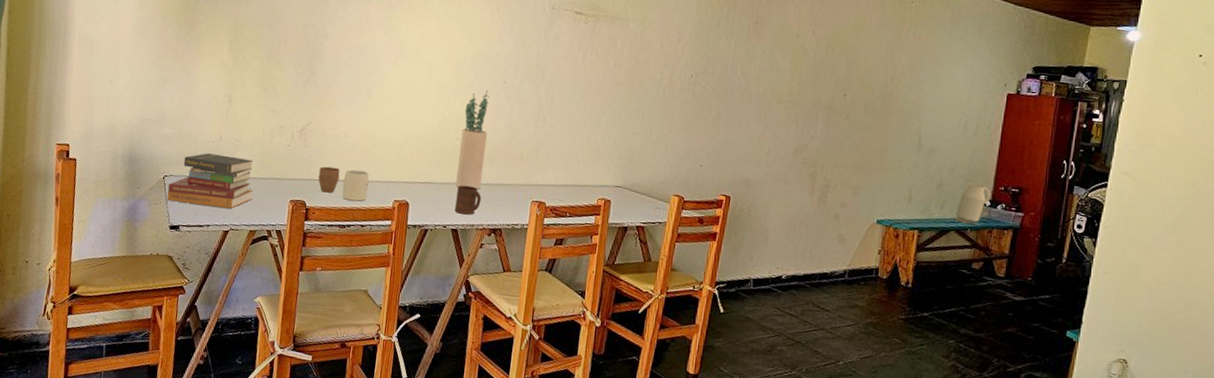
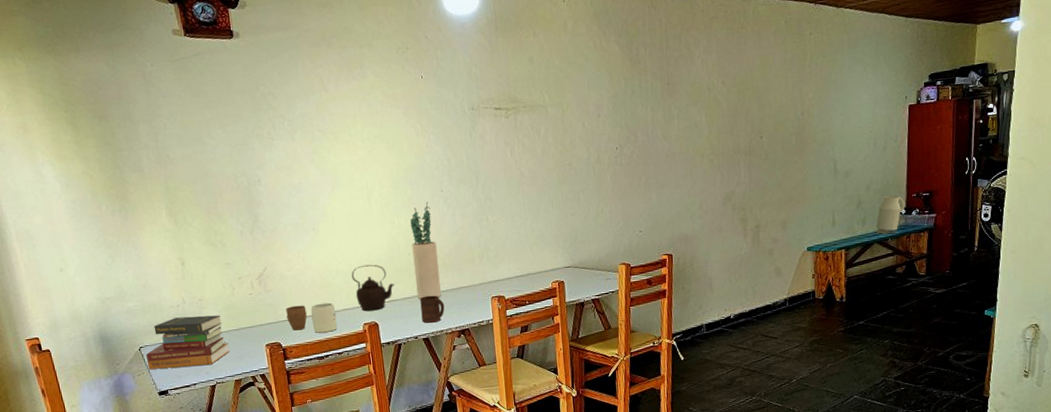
teapot: none [393,140,435,190] -> present [351,264,395,312]

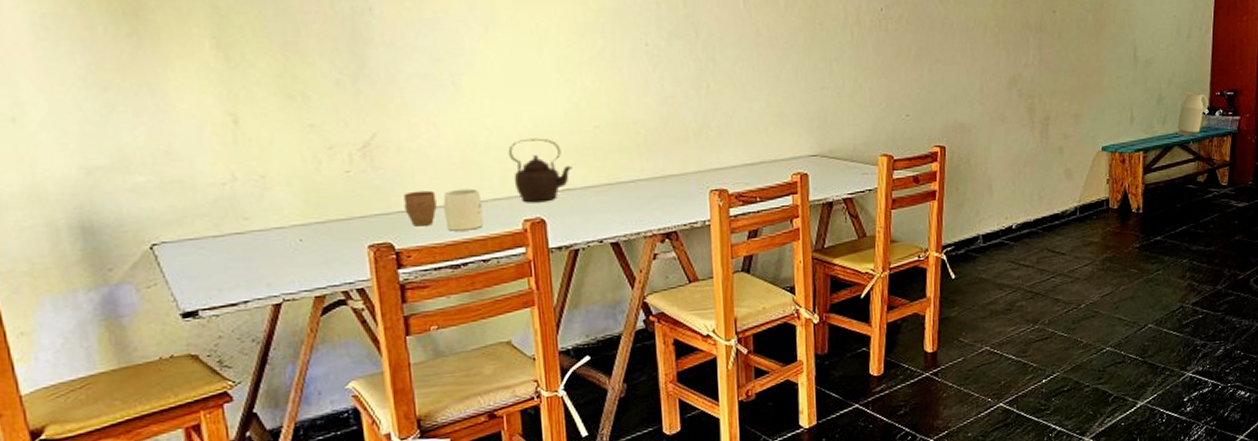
books: present [145,315,230,370] -> none [161,200,309,279]
vase: present [410,202,441,300] -> none [599,58,640,190]
cup: present [420,295,445,323] -> none [608,184,644,222]

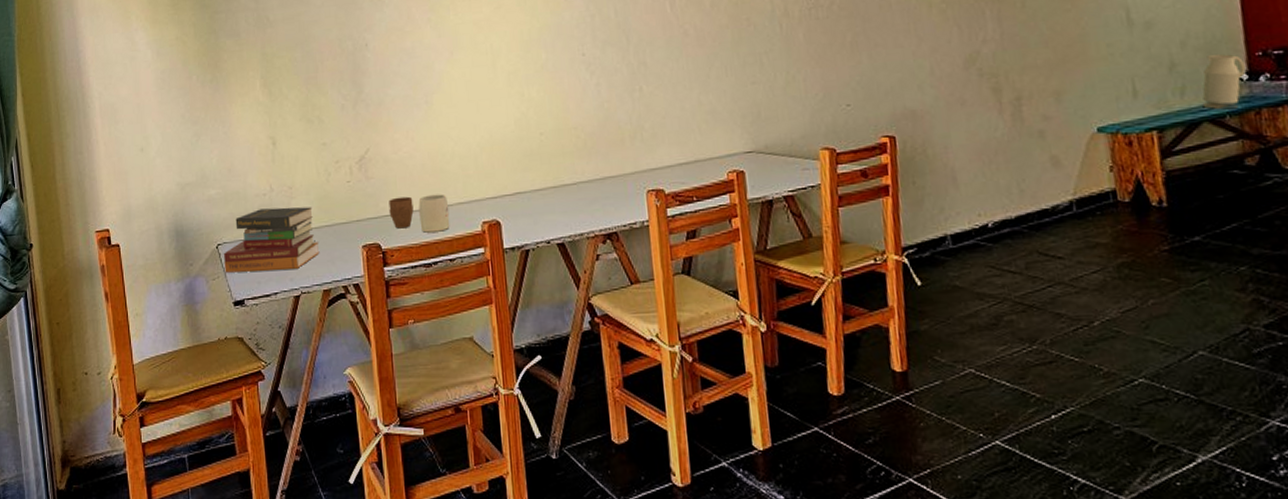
books: none [161,200,309,279] -> present [223,207,320,273]
teapot: present [508,138,572,203] -> none [469,146,522,206]

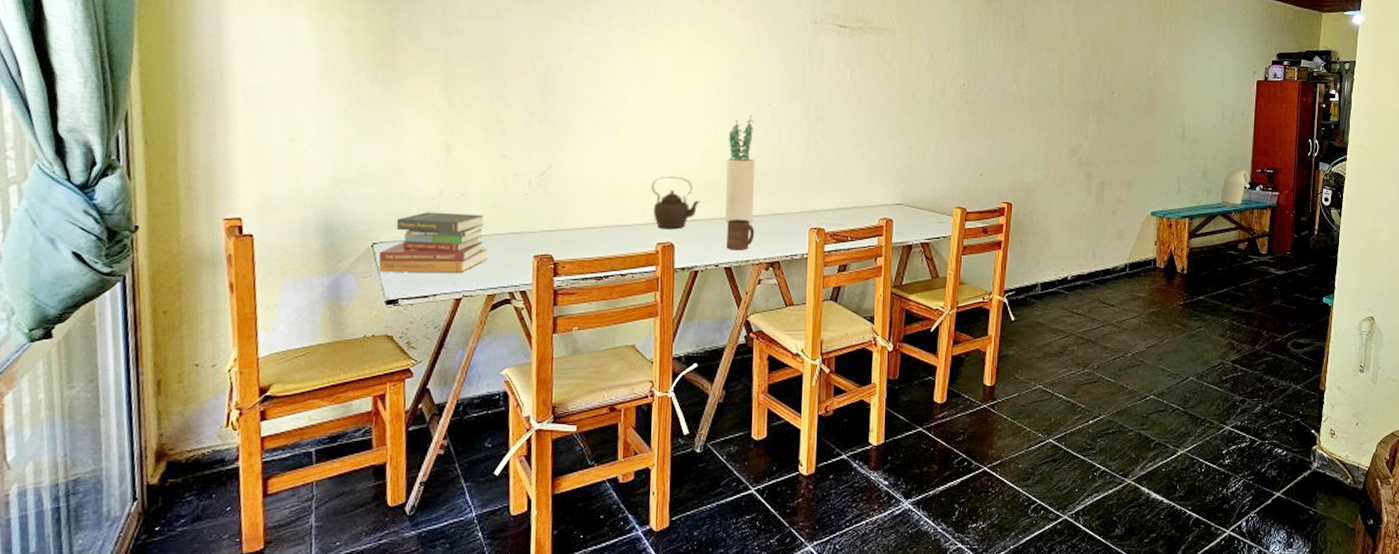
cup: present [389,196,414,229] -> none [565,213,591,243]
mug: present [418,194,450,233] -> none [595,214,626,249]
teapot: none [469,146,522,206] -> present [651,176,700,230]
vase: none [543,68,582,193] -> present [725,115,756,223]
cup: none [554,187,586,223] -> present [726,219,755,250]

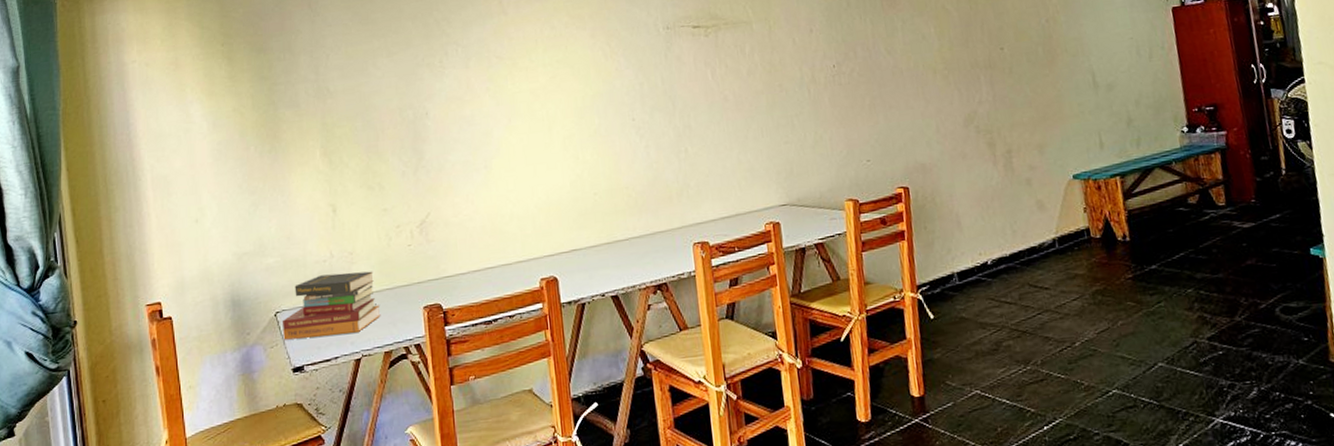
teapot: present [651,176,700,230] -> none [527,207,578,264]
vase: present [725,115,756,223] -> none [597,132,633,248]
cup: present [726,219,755,250] -> none [607,242,638,277]
water jug: present [1219,167,1250,209] -> none [1153,110,1187,158]

